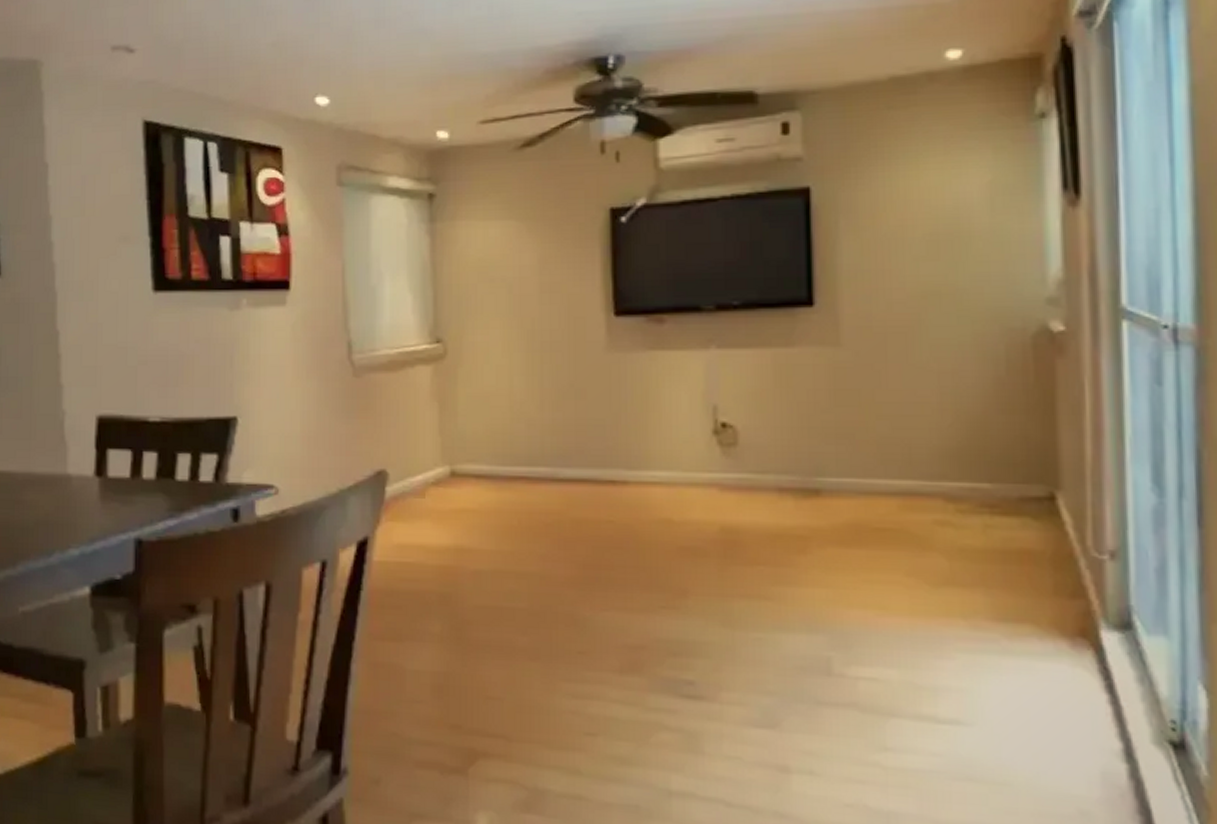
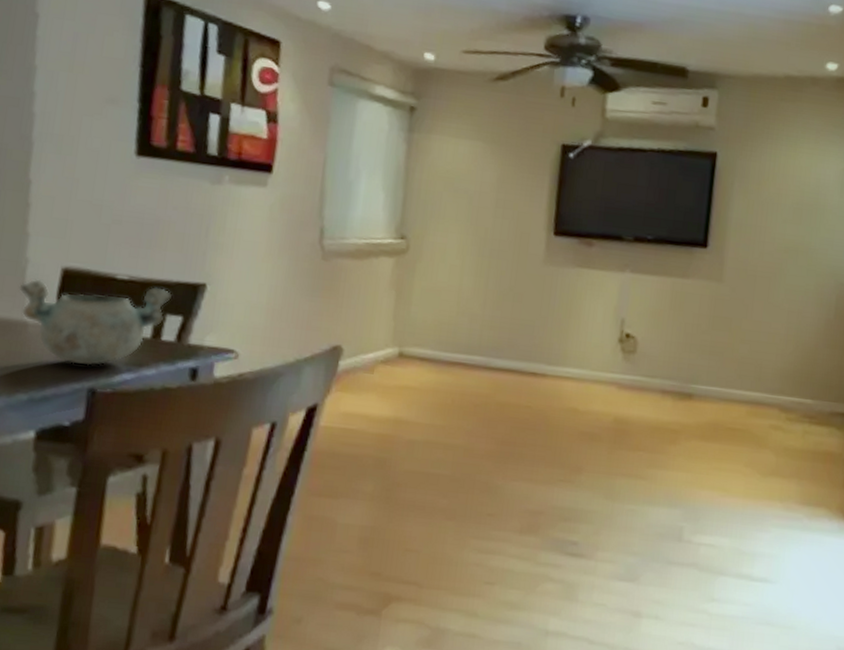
decorative bowl: none [59,426,204,515] -> present [19,279,172,366]

